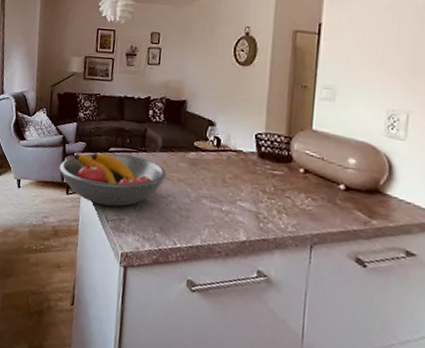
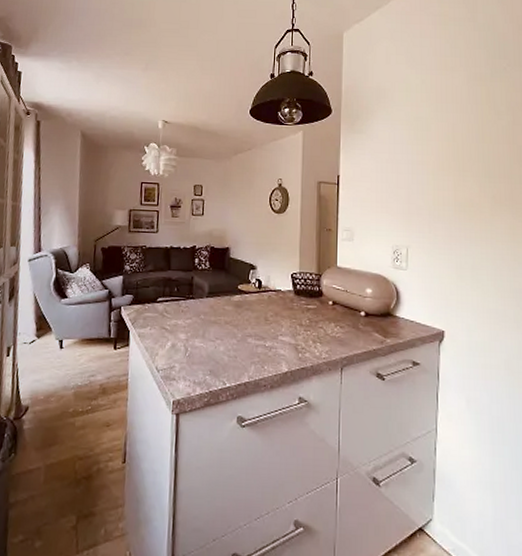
fruit bowl: present [59,152,167,207] -> none [105,303,214,356]

